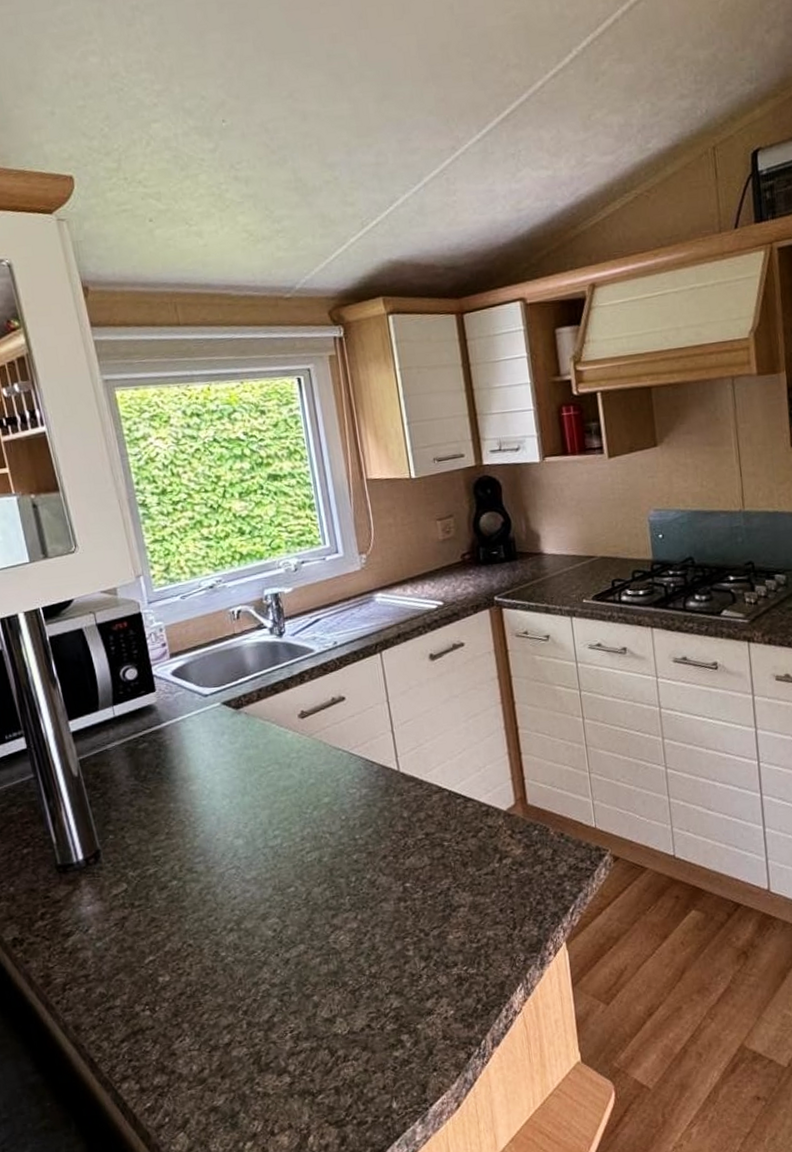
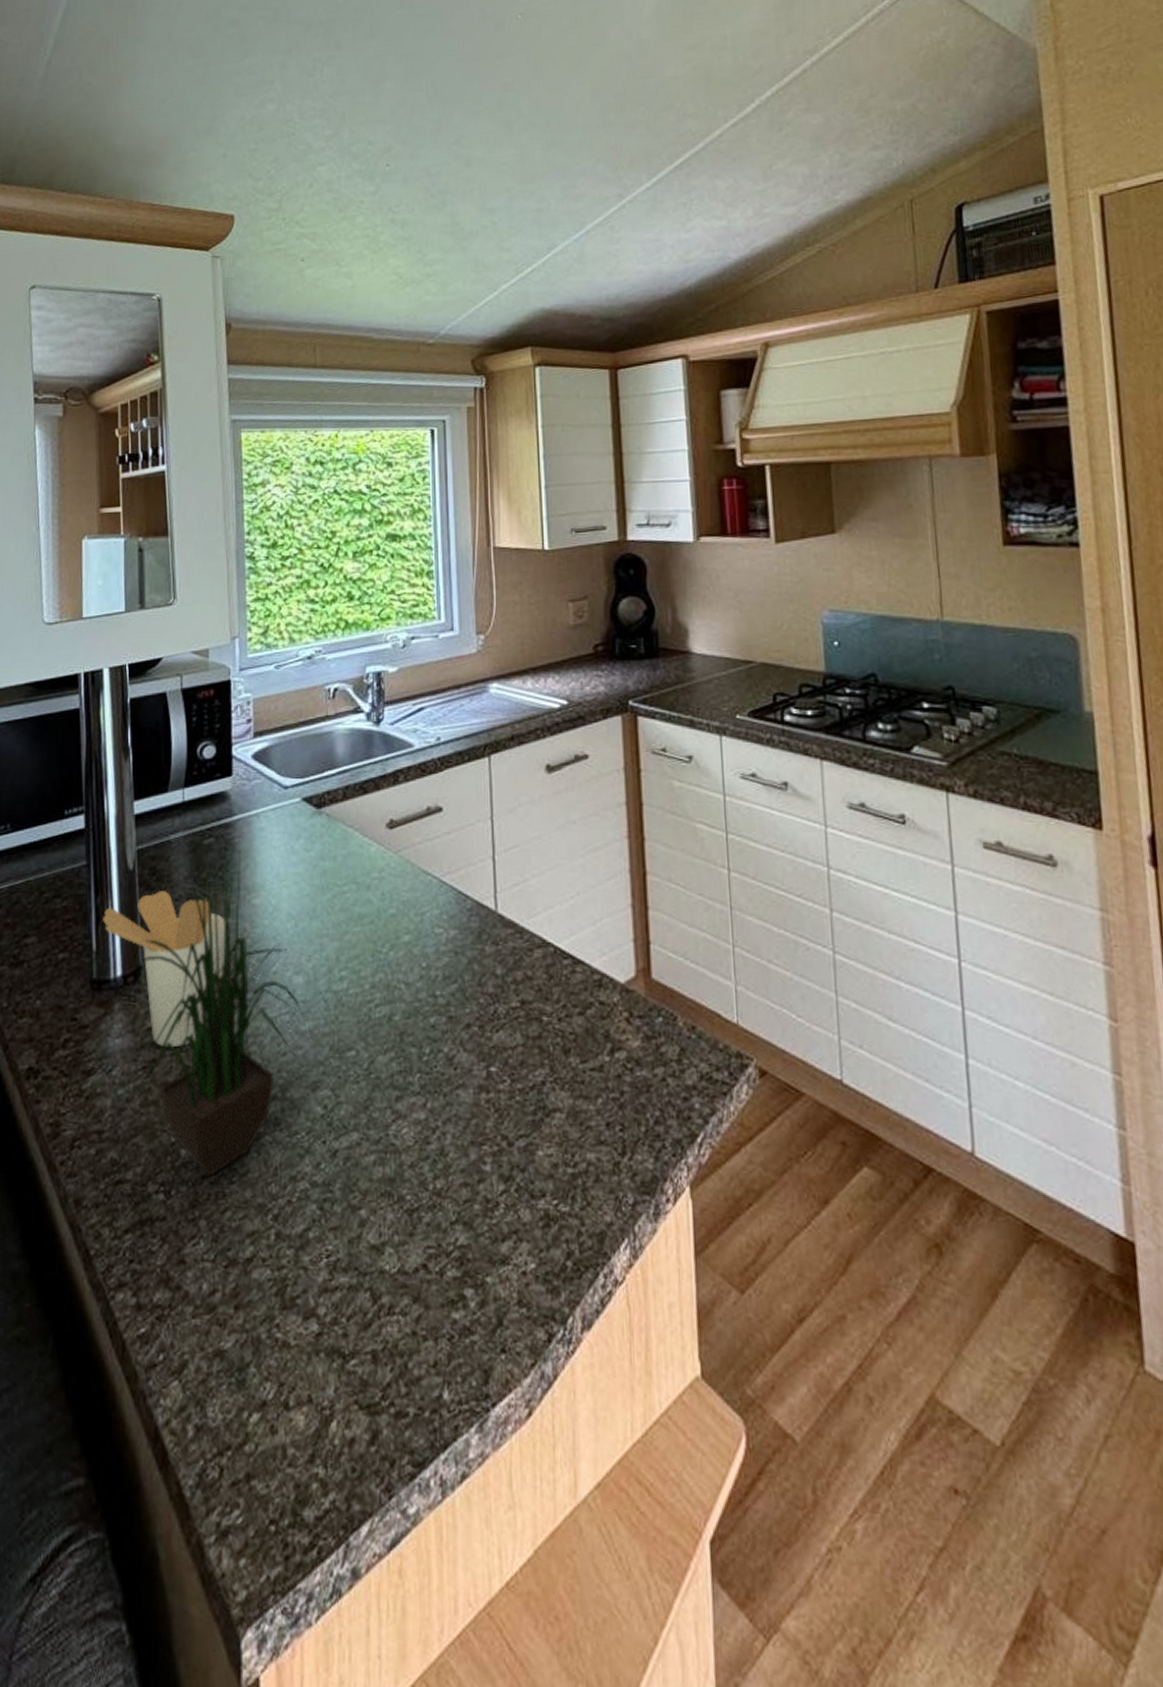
utensil holder: none [57,789,173,907] -> present [103,891,225,1047]
potted plant: none [96,735,249,993] -> present [137,827,305,1176]

